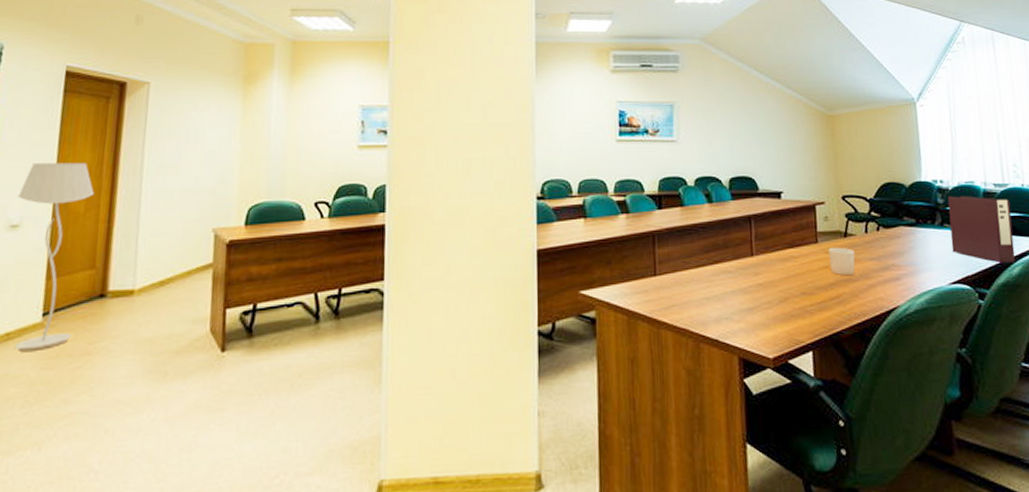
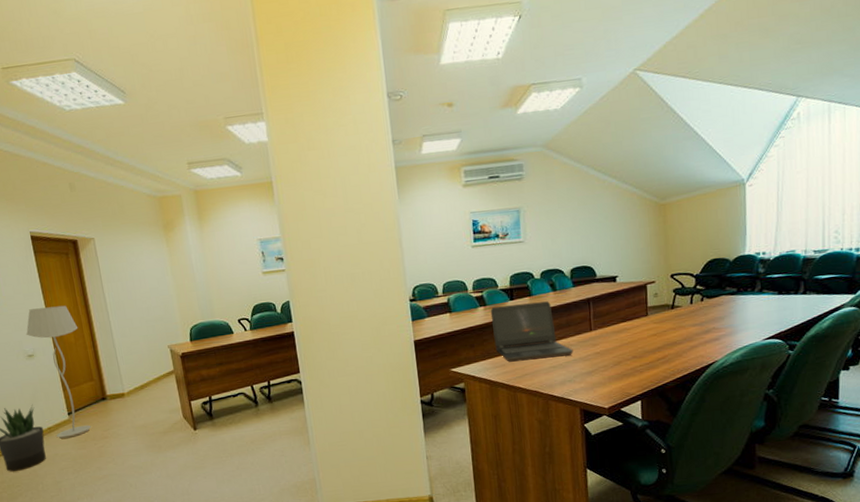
laptop computer: none [633,214,731,288] -> present [490,301,573,362]
mug: present [828,247,856,275] -> none [657,317,681,340]
binder: present [947,196,1015,263] -> none [768,263,828,319]

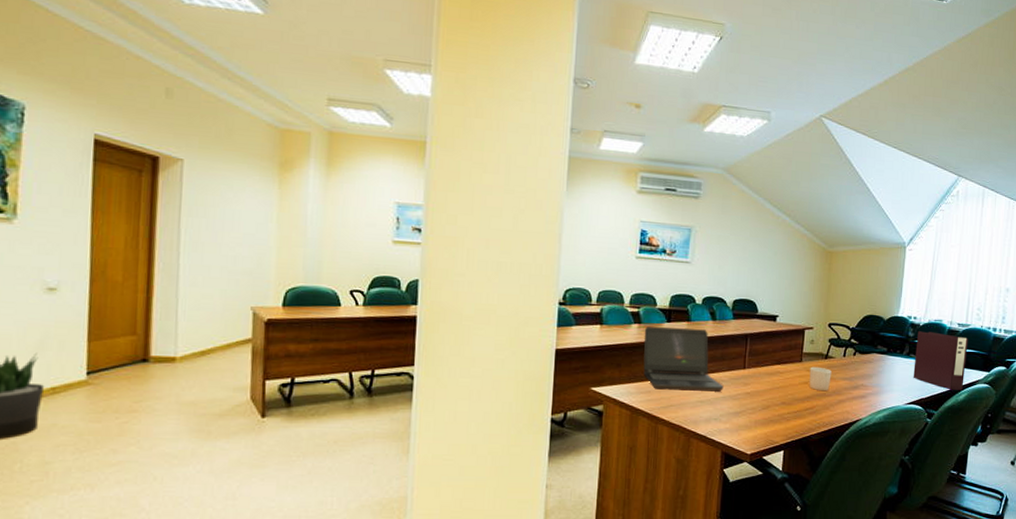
floor lamp: present [26,305,91,439] -> none [52,230,132,405]
mug: none [657,317,681,340] -> present [809,366,832,391]
binder: none [768,263,828,319] -> present [913,331,969,391]

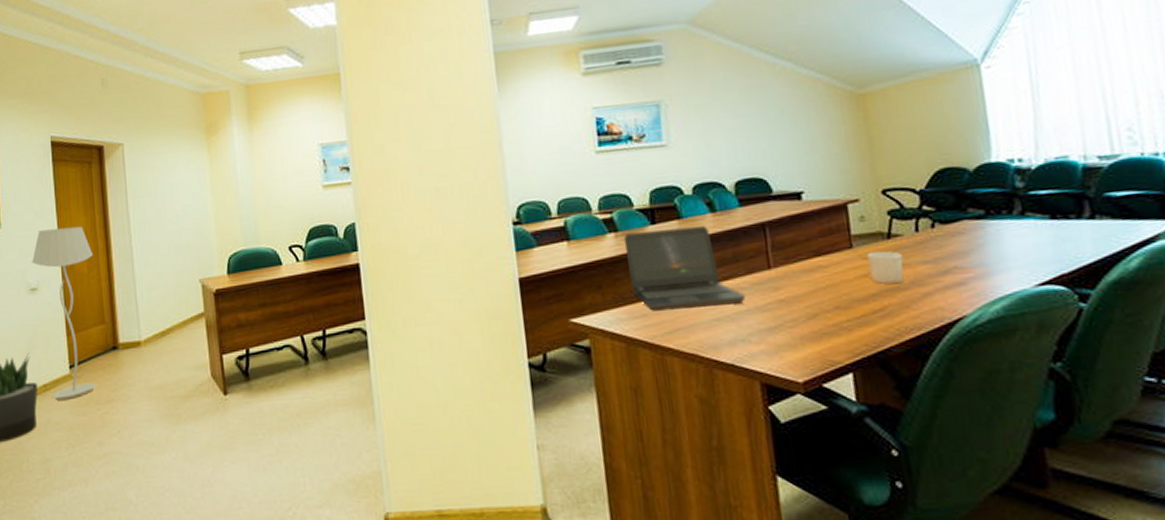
floor lamp: none [52,230,132,405] -> present [31,226,96,400]
binder: present [913,331,969,391] -> none [1030,174,1133,256]

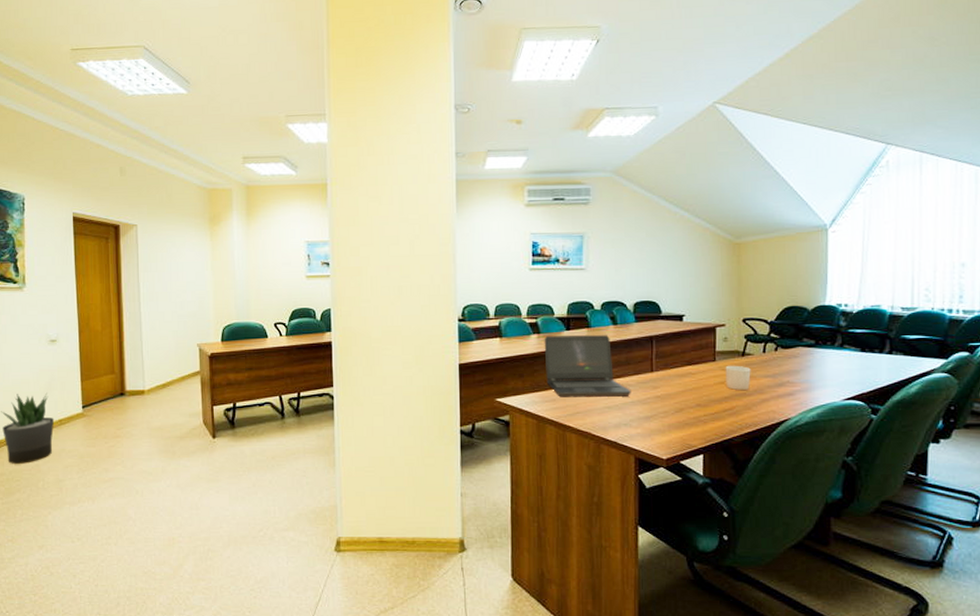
floor lamp: present [31,226,96,400] -> none [52,291,107,433]

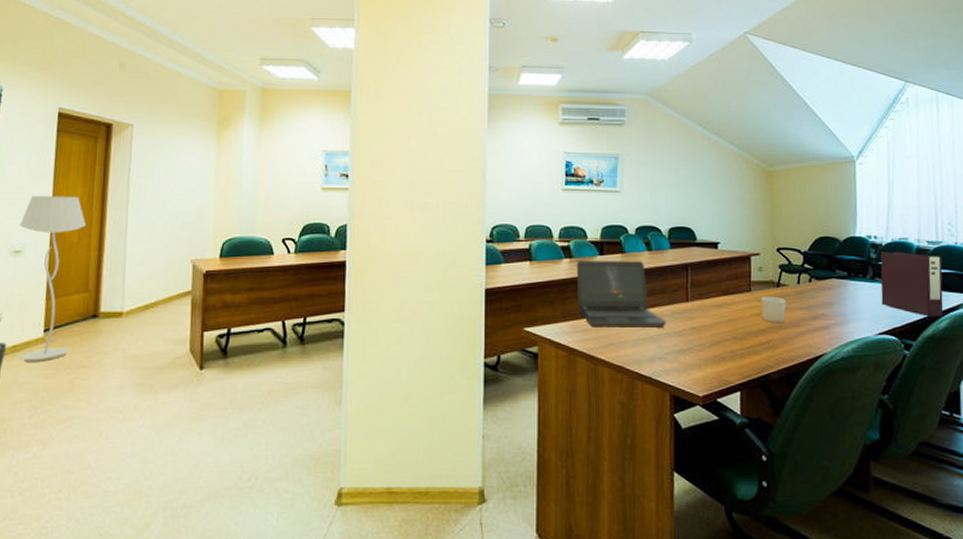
floor lamp: none [52,291,107,433] -> present [19,196,87,362]
binder: none [849,319,917,382] -> present [880,252,944,317]

